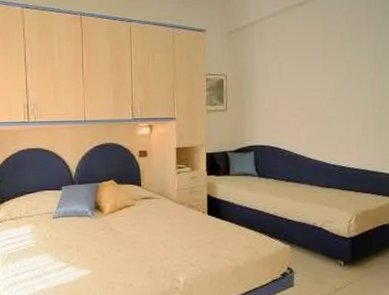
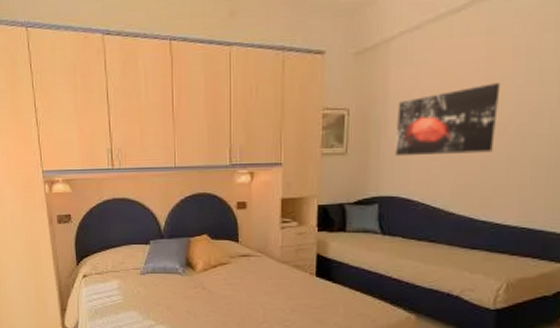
wall art: none [263,58,335,113] -> present [395,83,501,157]

